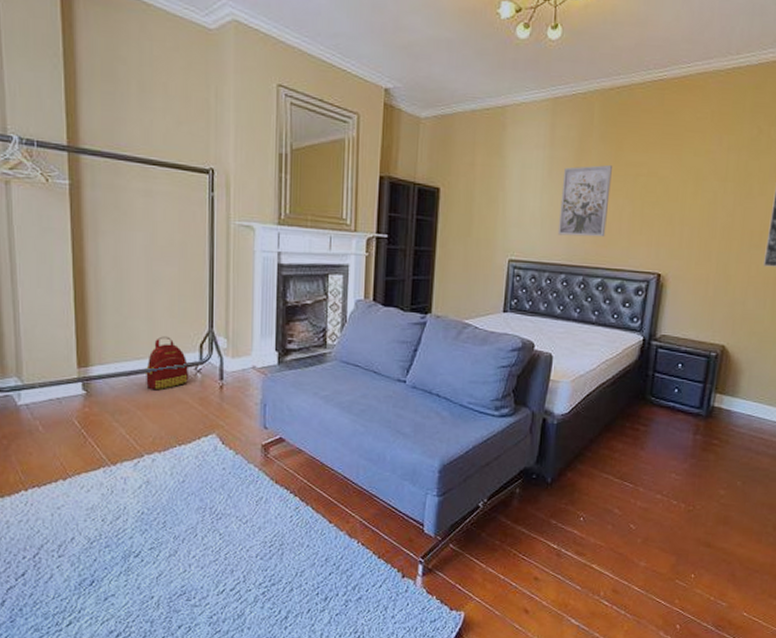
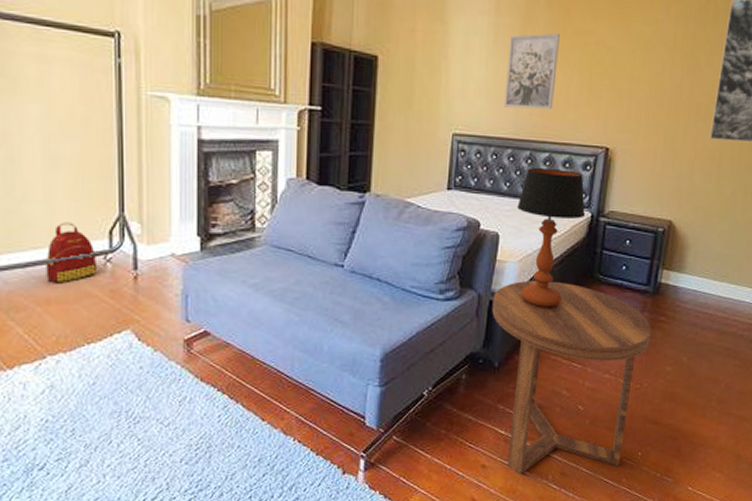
side table: none [545,401,704,589] -> present [492,281,651,475]
table lamp: none [570,293,638,428] -> present [517,168,586,308]

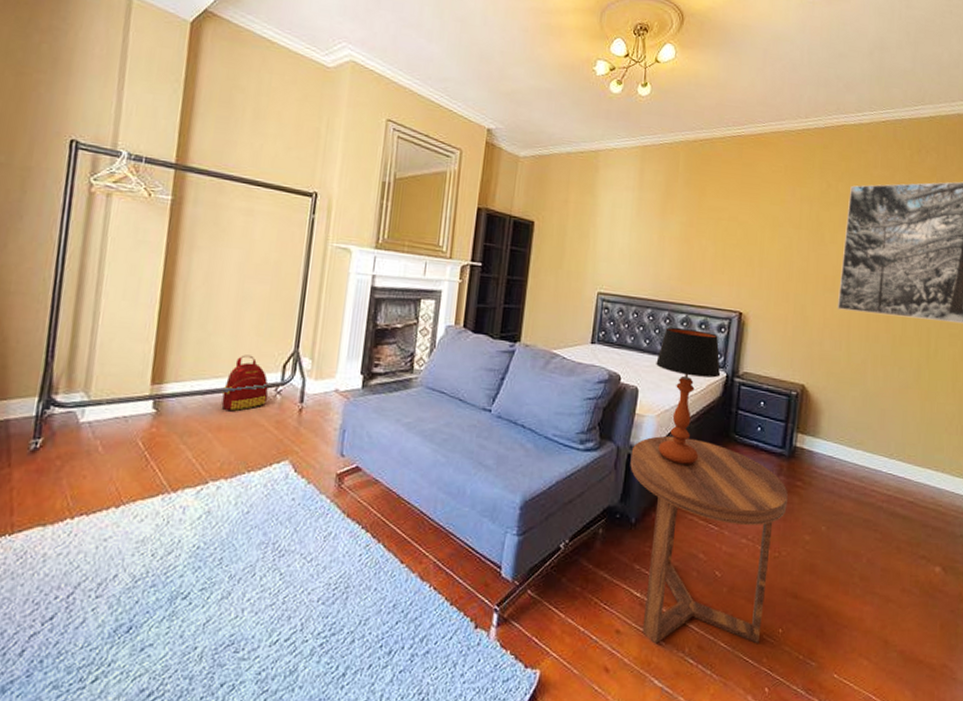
wall art: present [503,32,560,110] -> none [644,208,696,275]

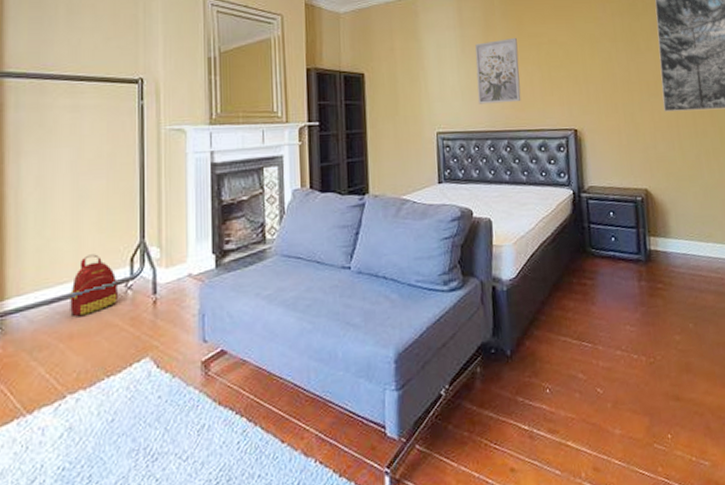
side table: present [630,436,788,644] -> none [495,260,654,475]
wall art: none [644,208,696,275] -> present [475,37,521,104]
table lamp: present [656,327,721,465] -> none [504,153,568,288]

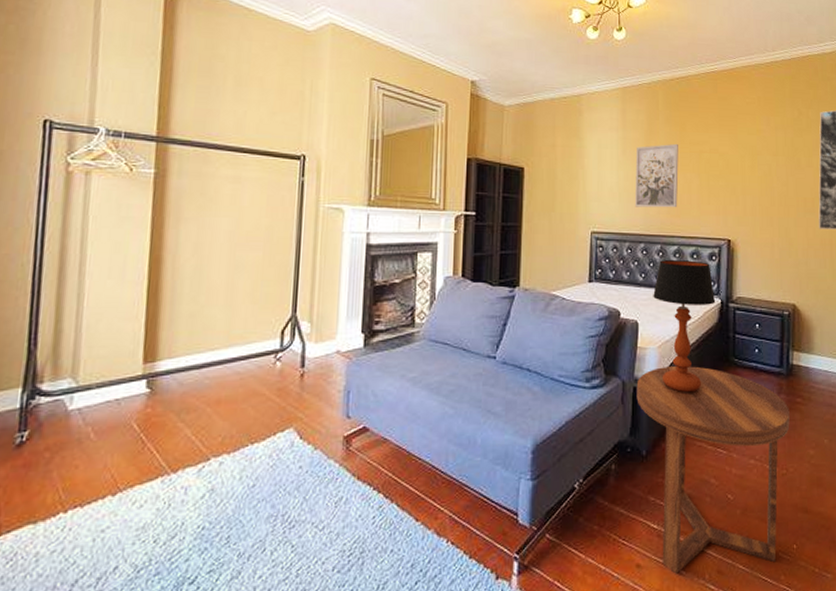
backpack: present [70,254,119,317] -> none [219,324,268,384]
side table: none [495,260,654,475] -> present [636,366,790,574]
table lamp: none [504,153,568,288] -> present [653,260,716,393]

